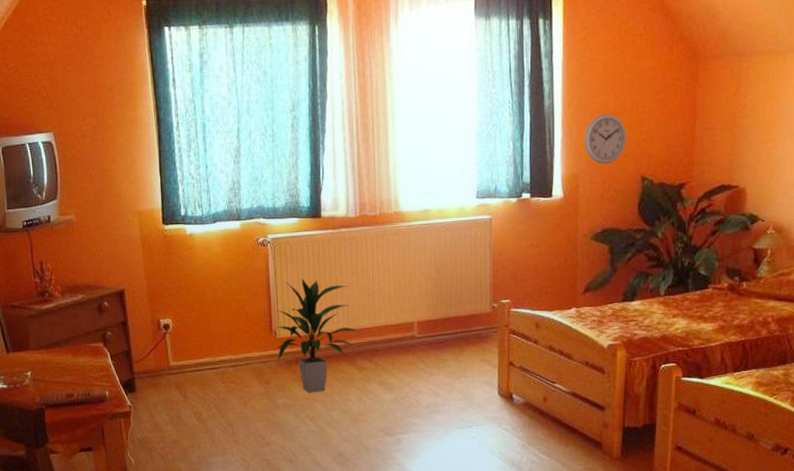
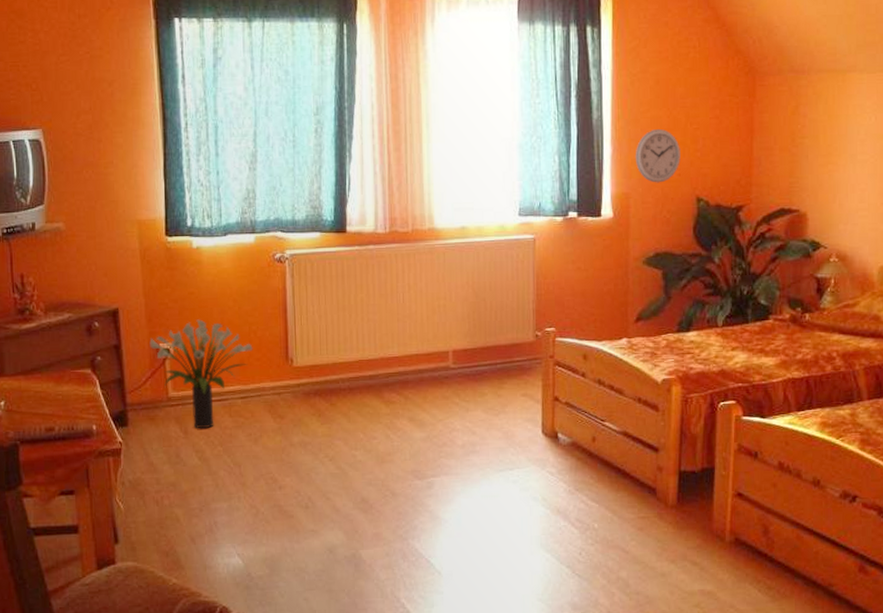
potted plant: none [152,298,241,393] -> present [149,319,253,428]
indoor plant: present [276,279,361,393] -> none [292,300,390,430]

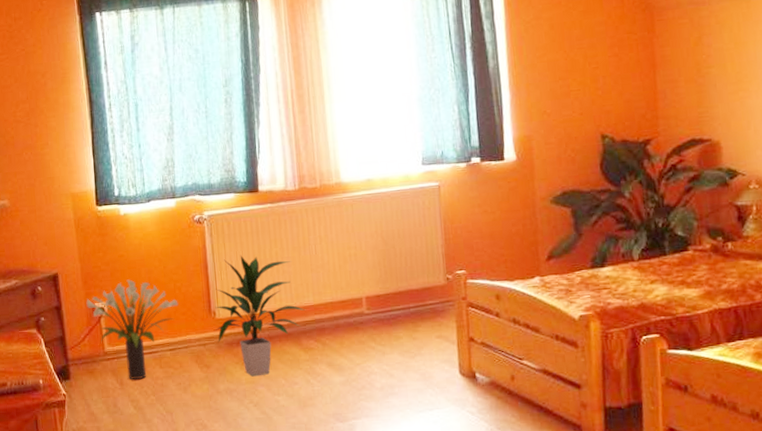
indoor plant: none [292,300,390,430] -> present [215,256,306,377]
wall clock: present [635,128,680,183] -> none [534,71,582,124]

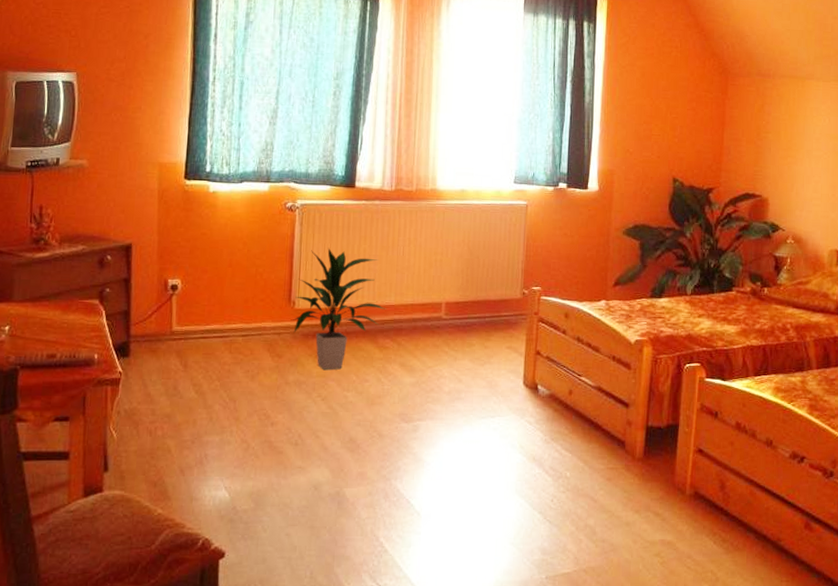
potted plant: present [86,279,179,379] -> none [158,259,258,363]

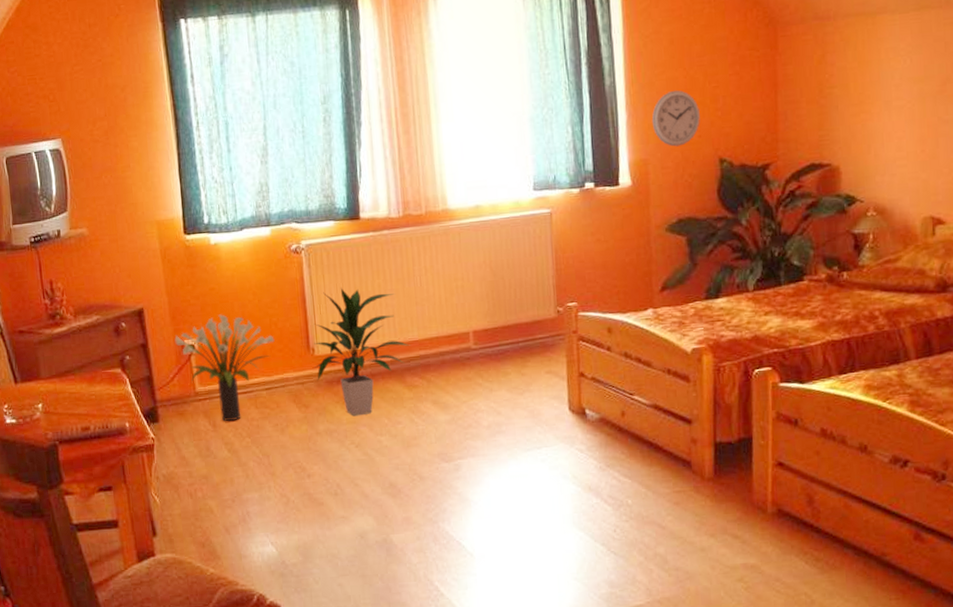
potted plant: none [158,259,258,363] -> present [174,314,275,421]
wall clock: none [620,115,661,163] -> present [651,90,700,147]

